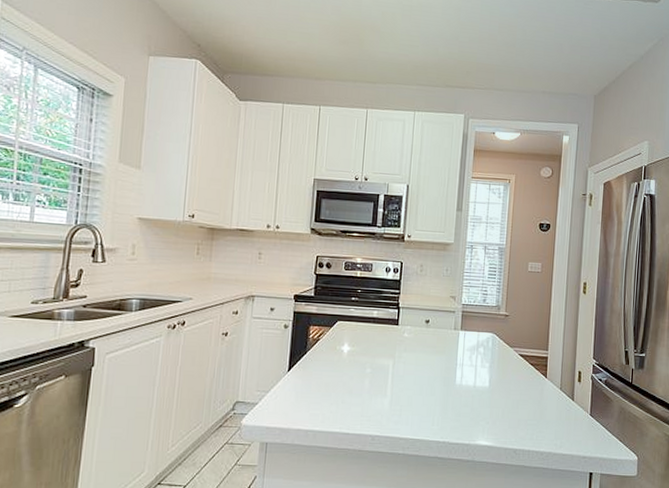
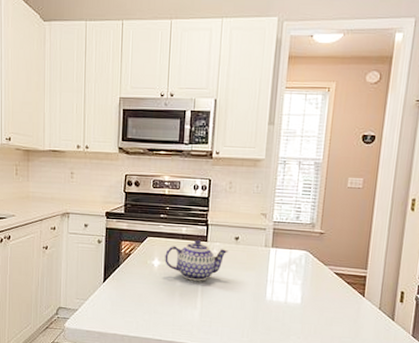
teapot: none [355,324,419,367] -> present [165,240,228,281]

